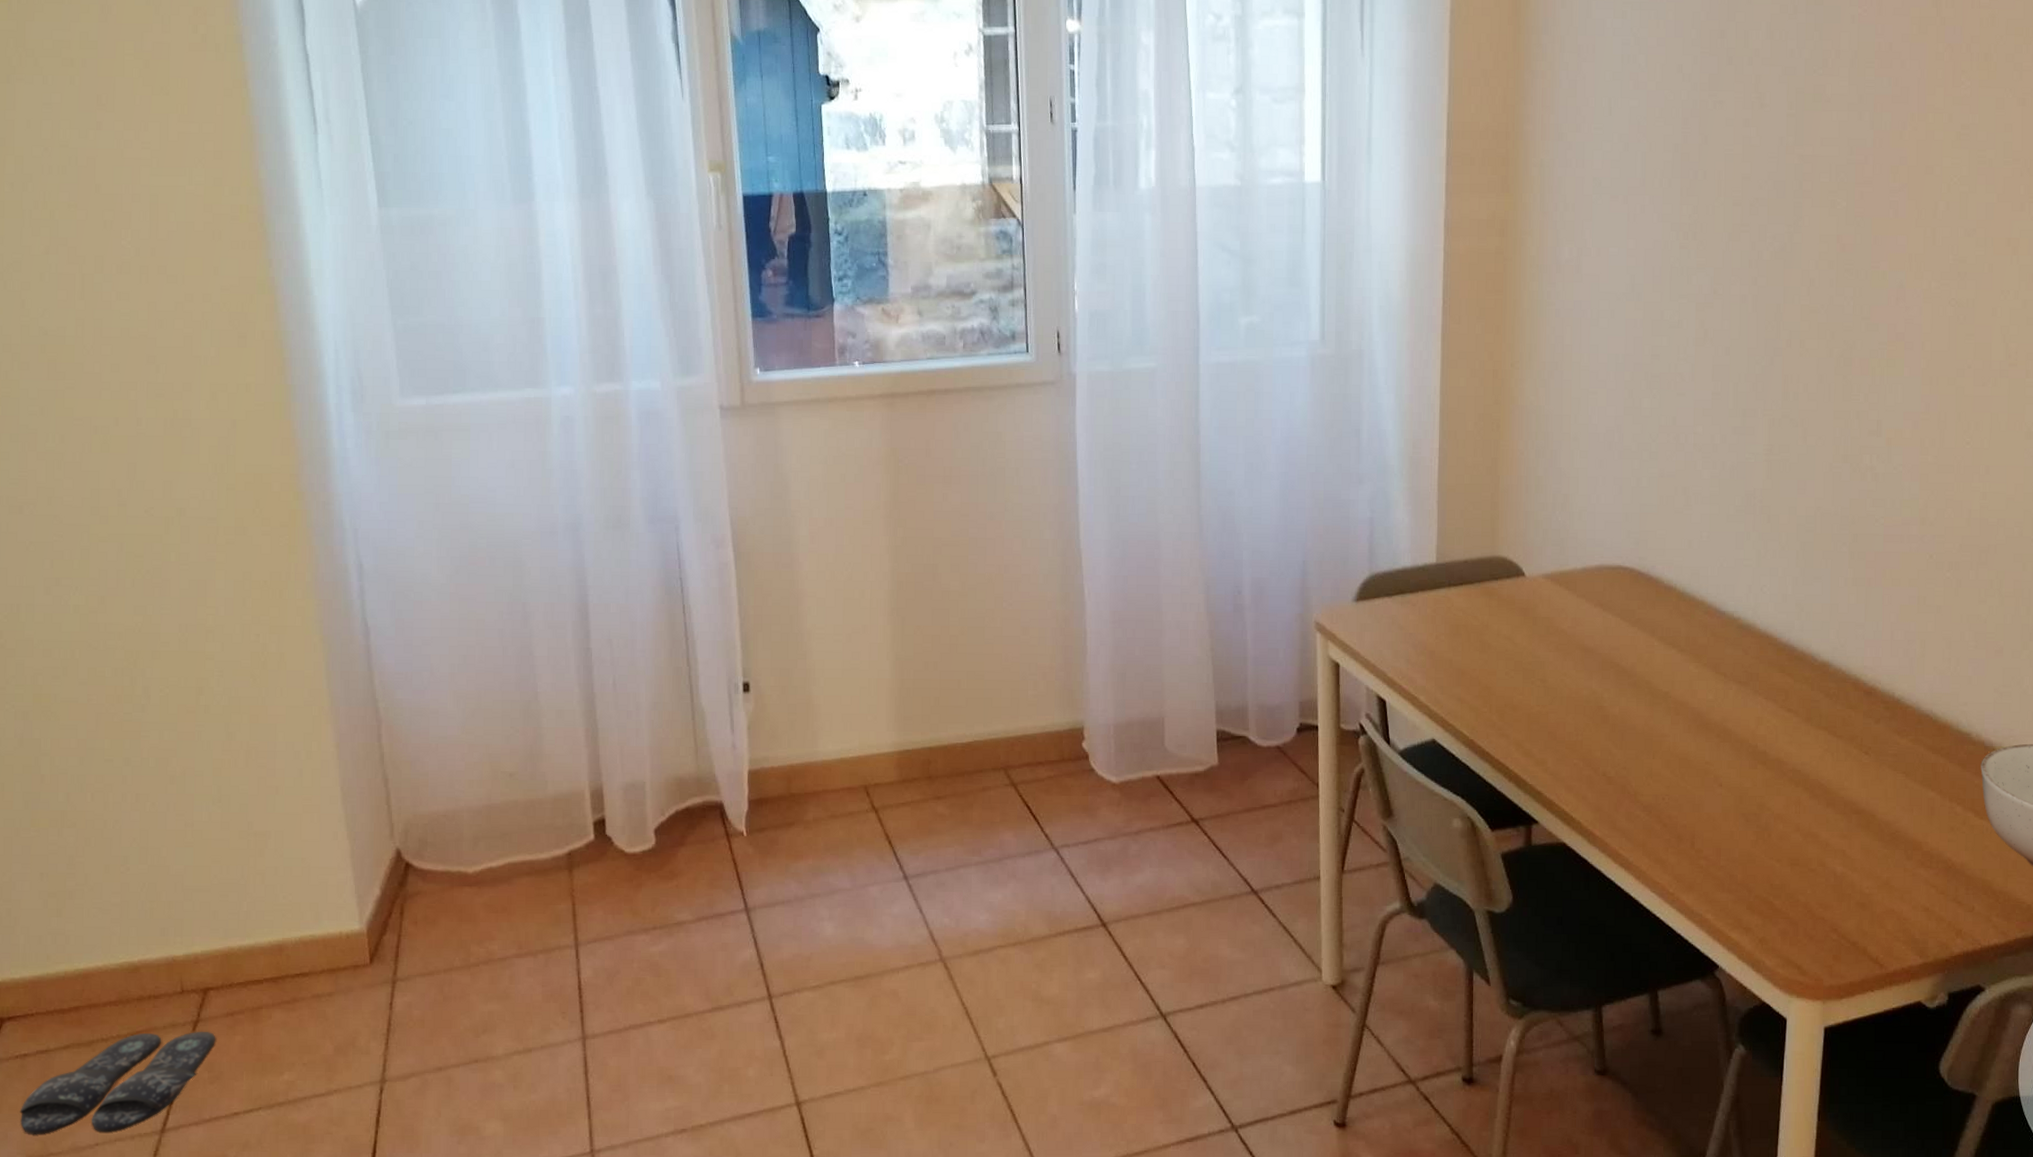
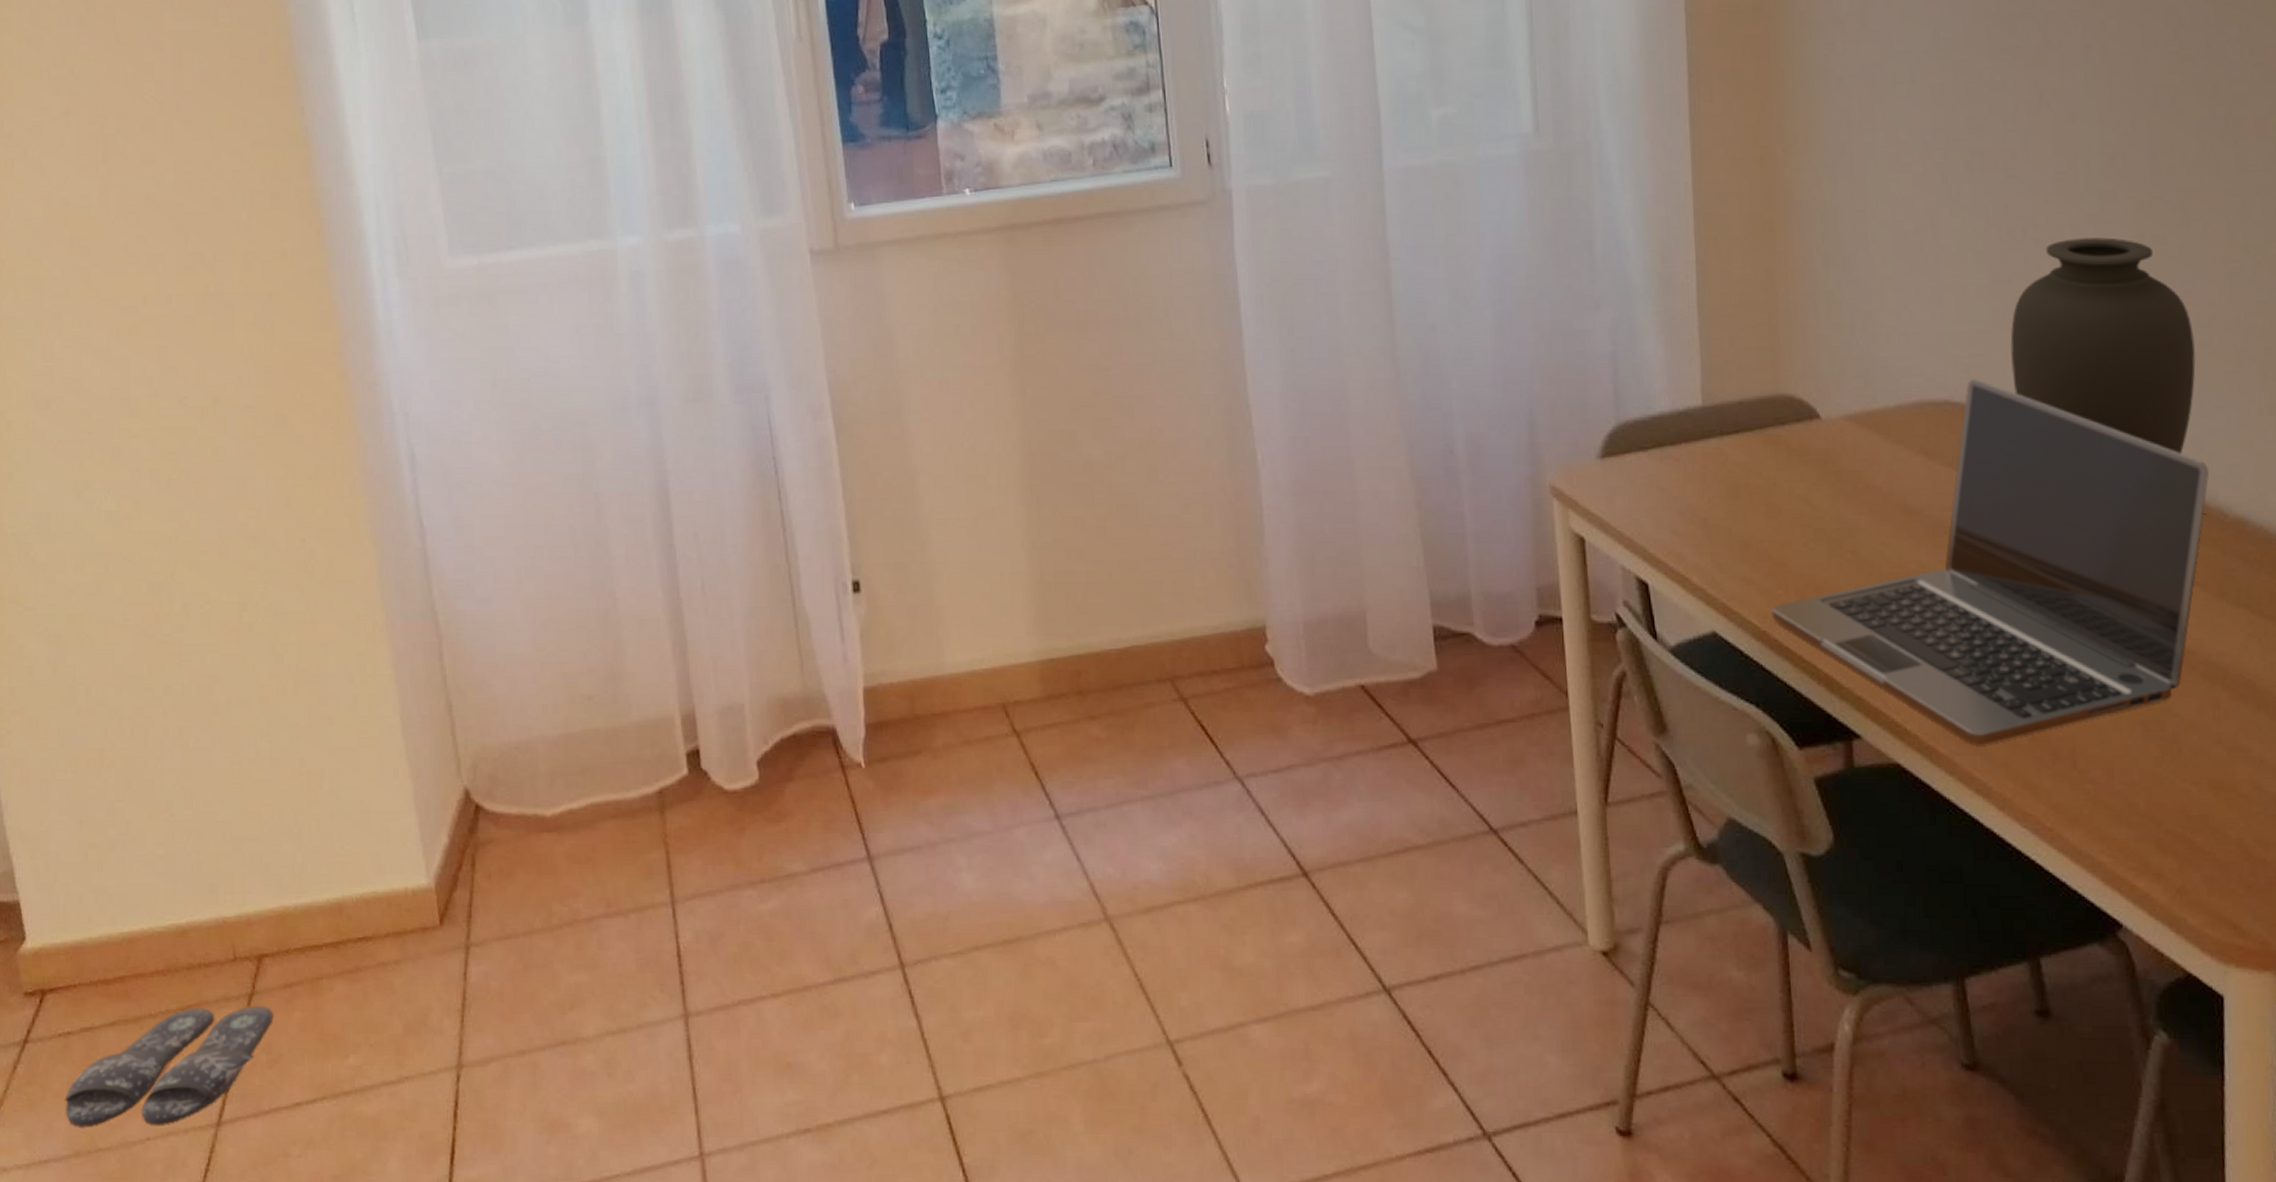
laptop: none [1478,549,1806,829] -> present [1771,378,2209,744]
vase: none [1669,445,1803,613] -> present [2010,237,2196,454]

